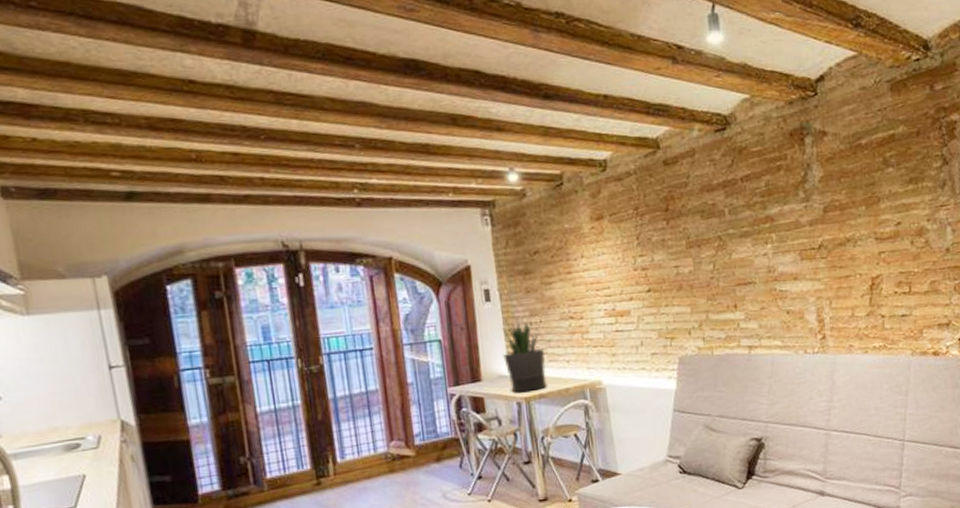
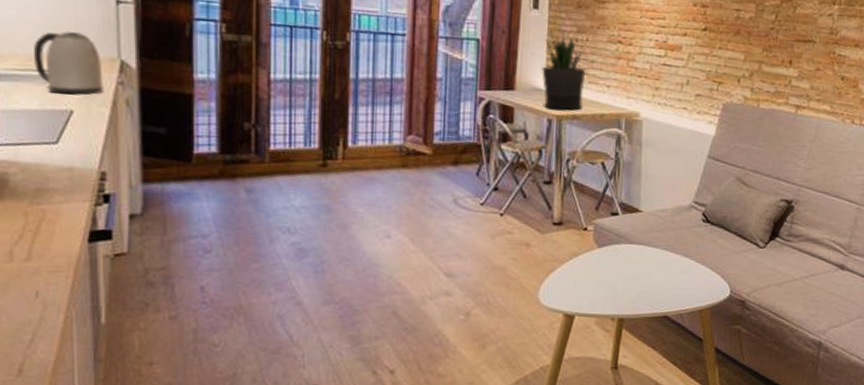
kettle: none [42,402,110,462] -> present [34,31,103,95]

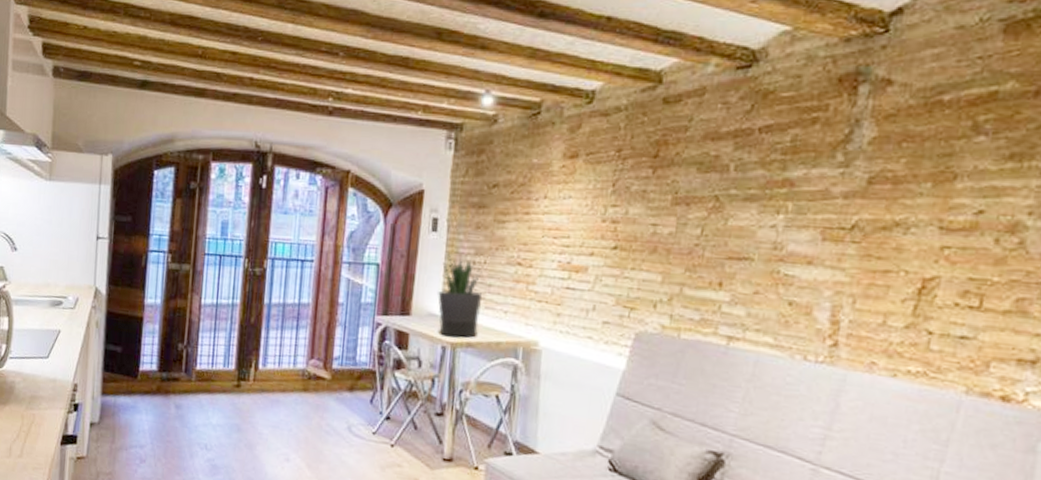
kettle: present [34,31,103,95] -> none [39,264,83,318]

